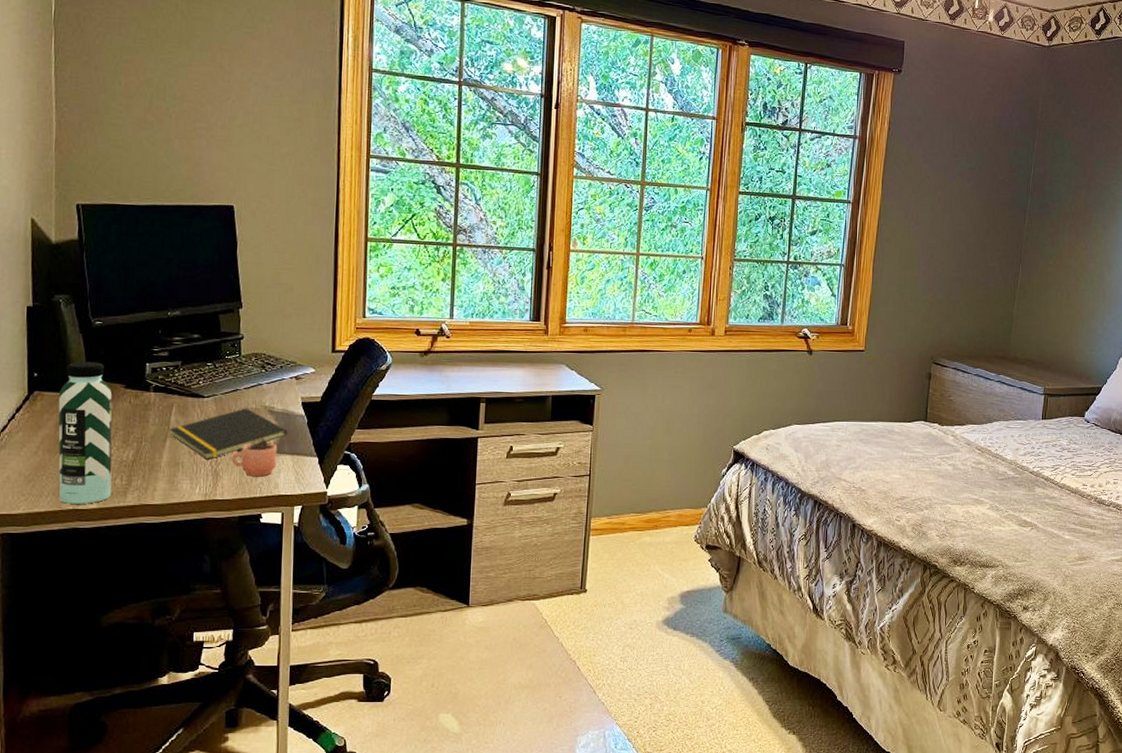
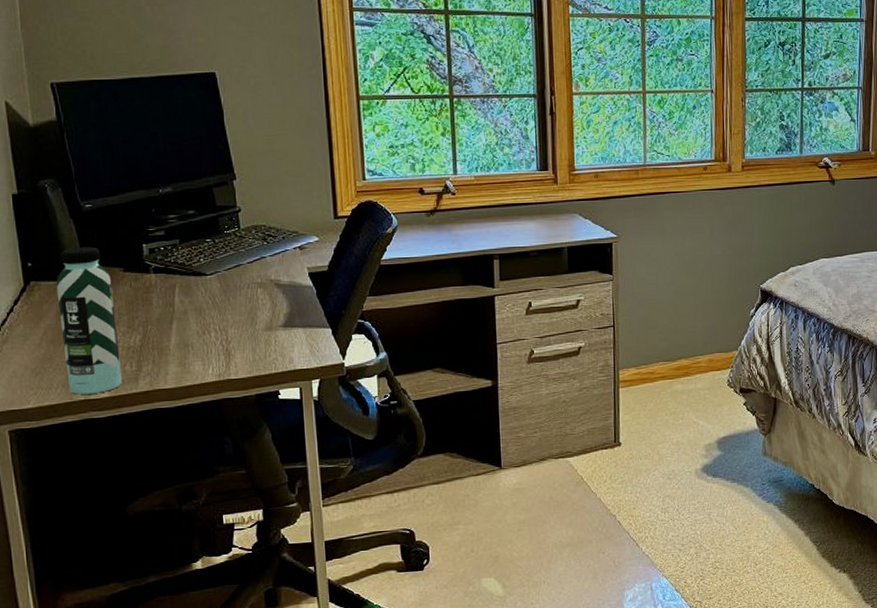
notepad: present [170,408,287,460] -> none [175,283,297,339]
cocoa: present [232,418,278,477] -> none [242,292,290,353]

